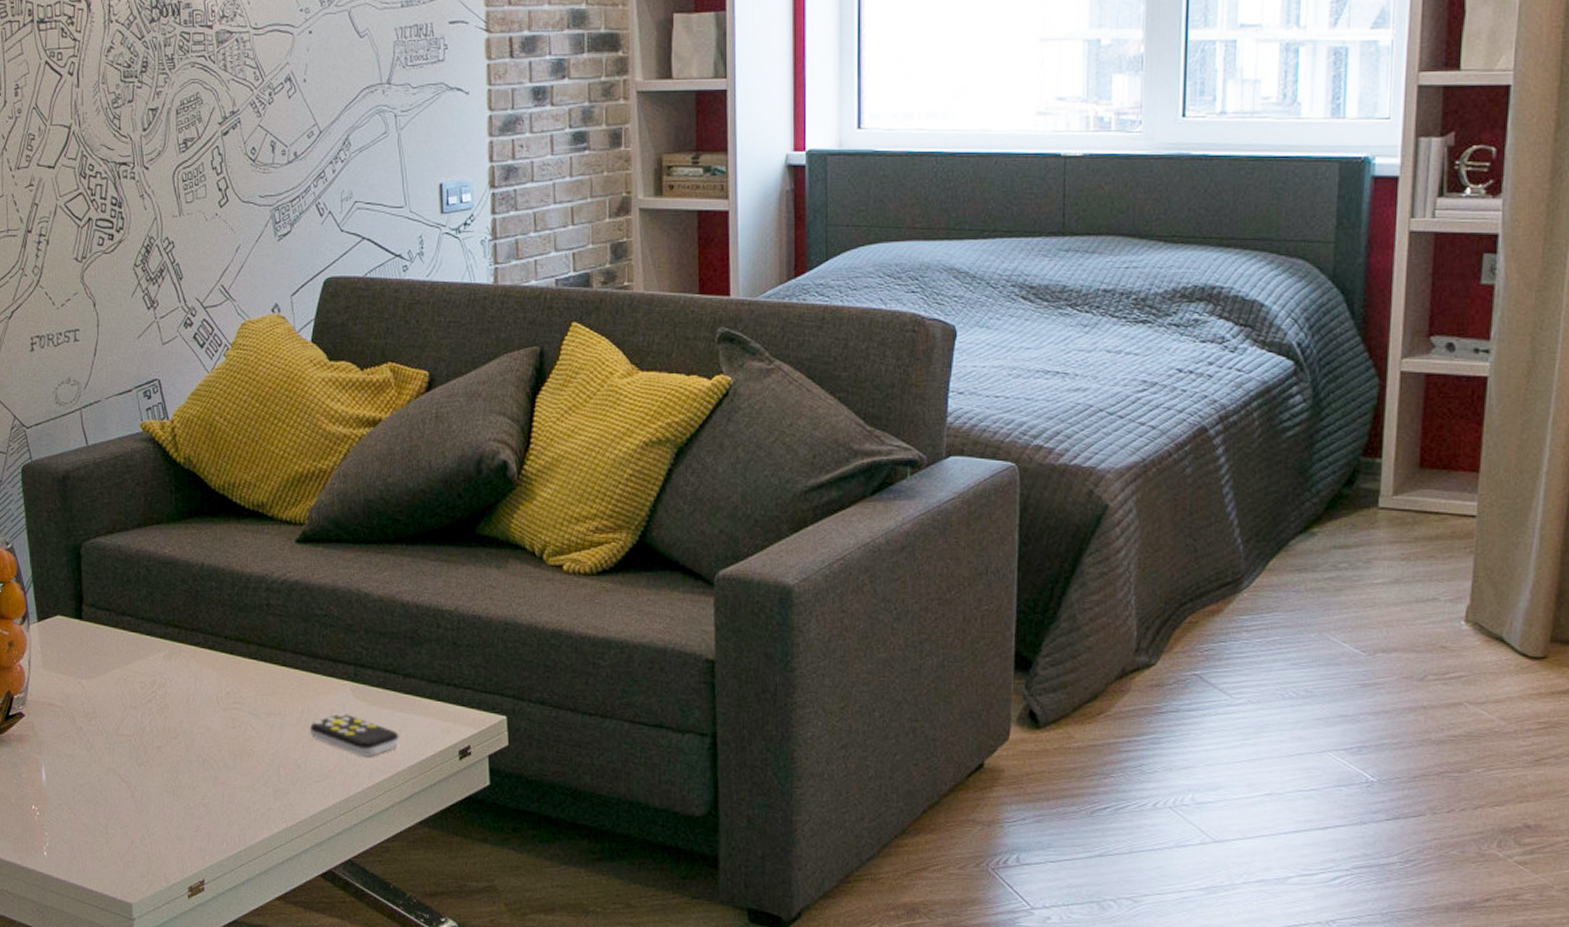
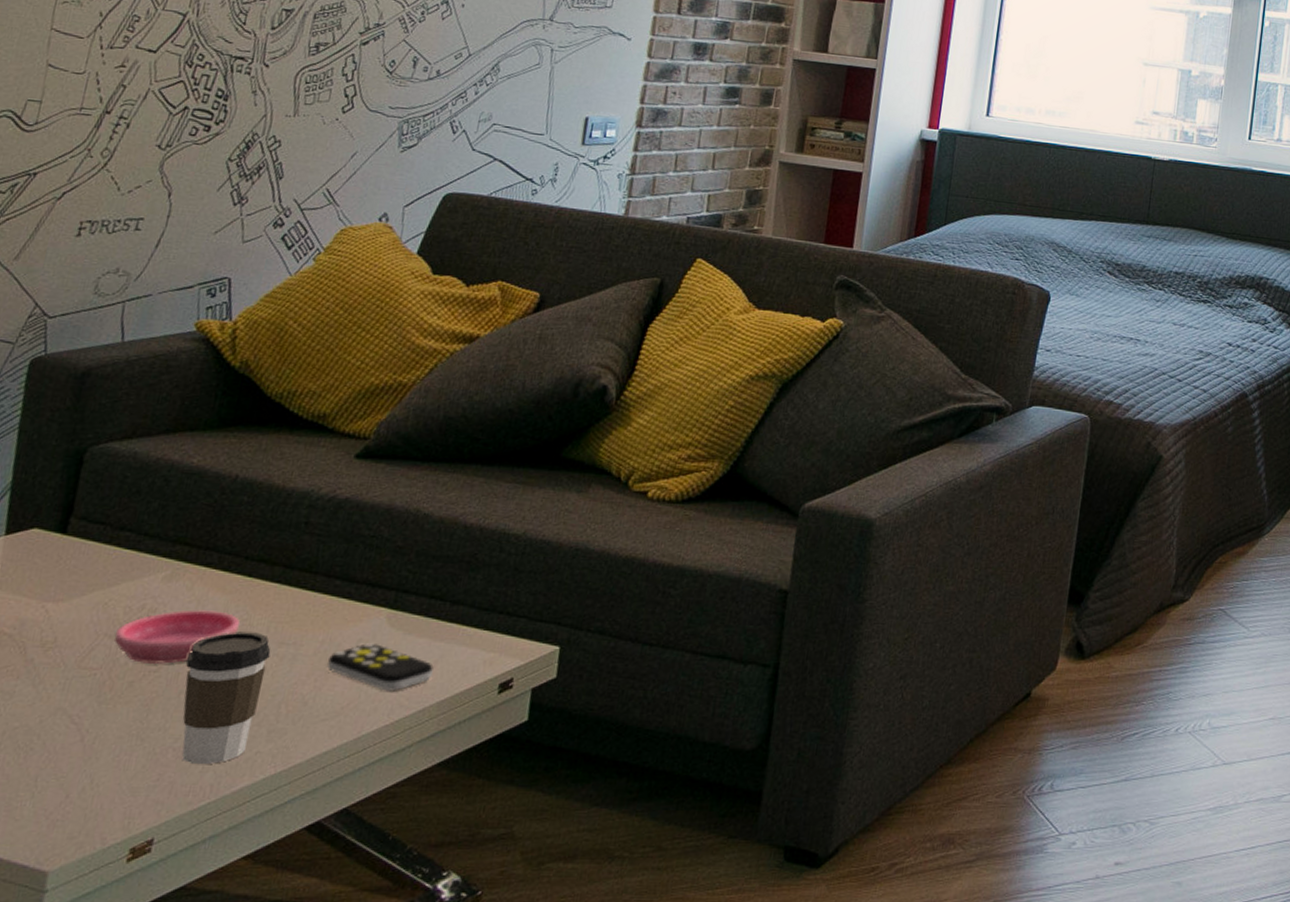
saucer: none [137,684,233,733] -> present [114,610,241,665]
coffee cup: none [196,703,262,819] -> present [182,631,271,765]

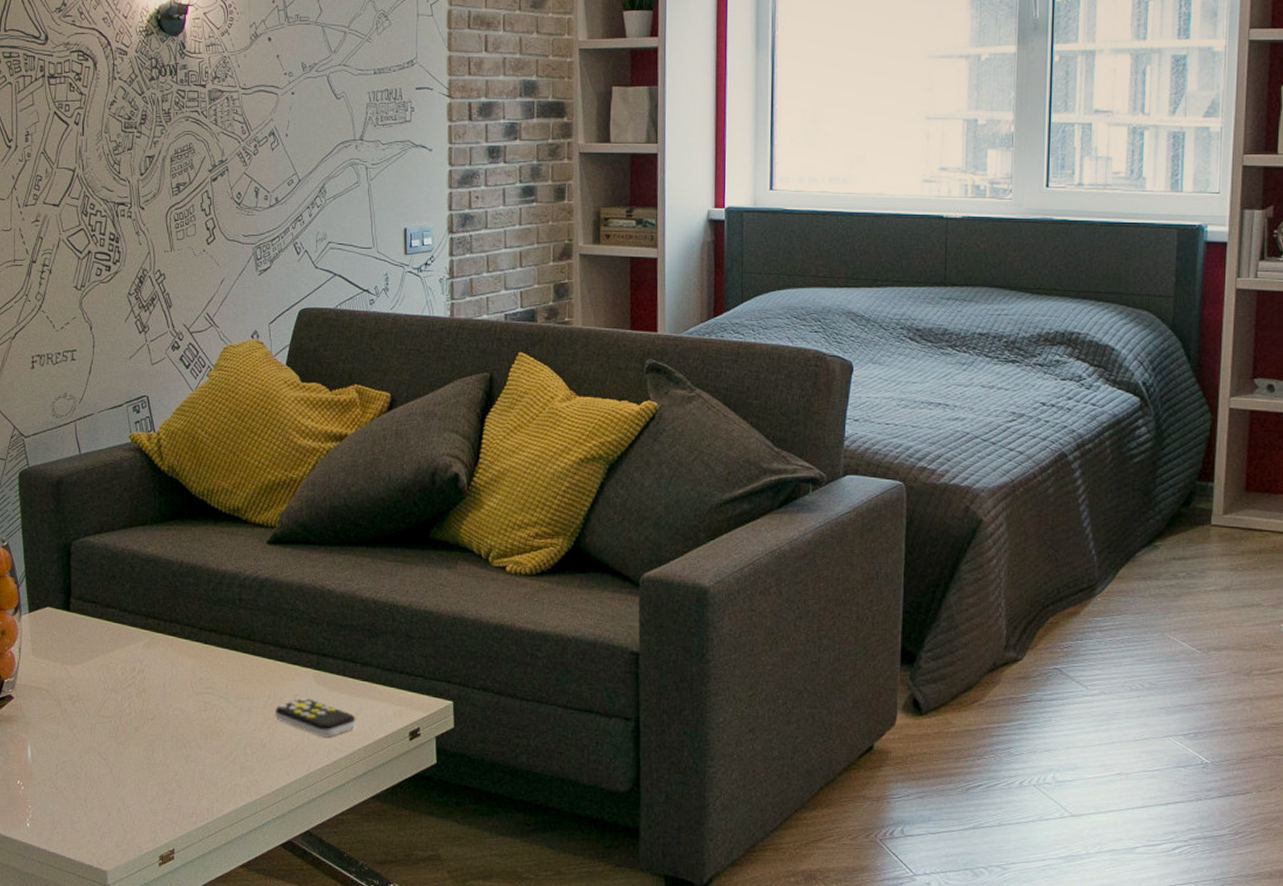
saucer: present [114,610,241,665] -> none [118,671,206,714]
coffee cup: present [182,631,271,765] -> none [172,688,232,793]

